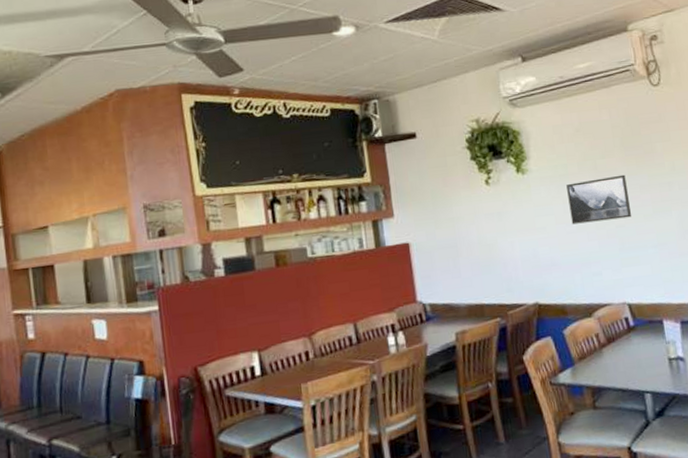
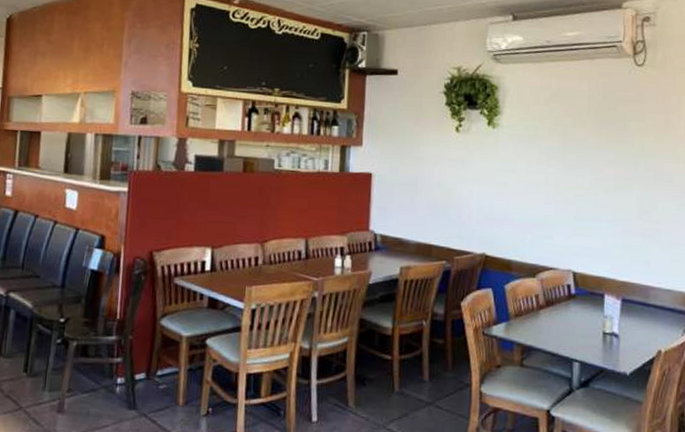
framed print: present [566,174,631,225] -> none [532,145,593,189]

